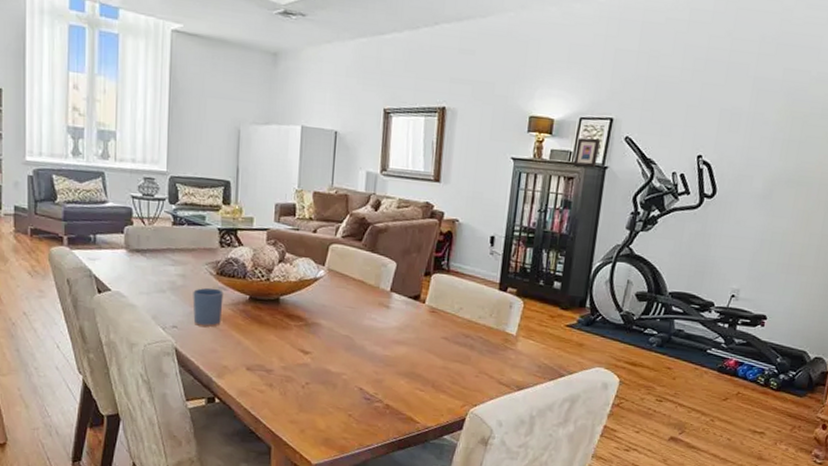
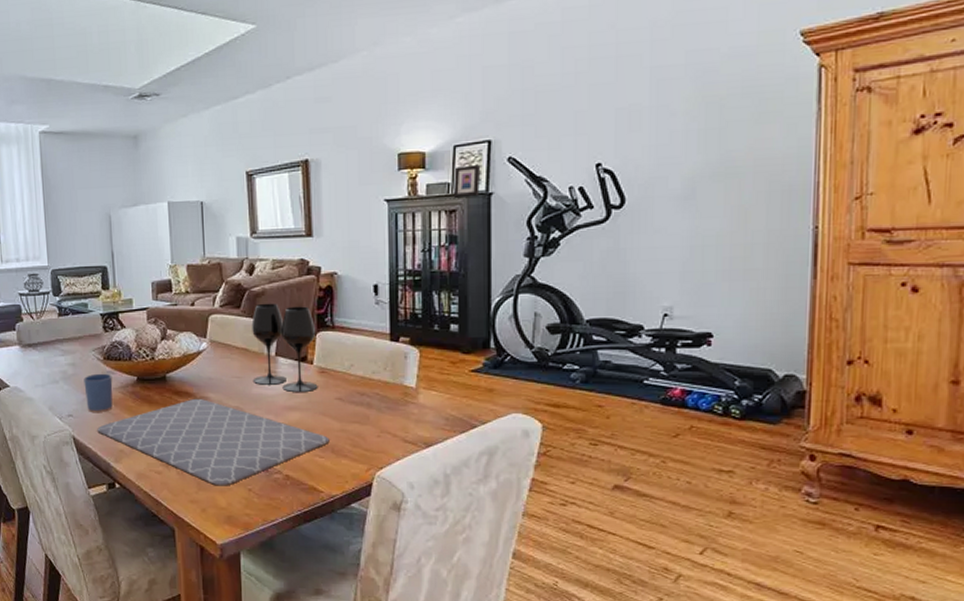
placemat: none [202,323,432,410] -> present [97,398,330,486]
wine glass: none [366,239,431,329] -> present [251,303,318,392]

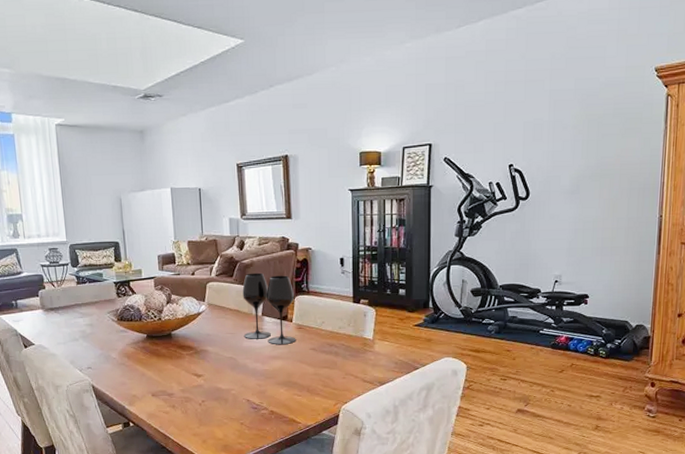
mug: present [84,373,113,412] -> none [100,332,126,364]
placemat: present [97,398,330,486] -> none [113,351,306,422]
picture frame: present [453,164,481,198] -> none [402,162,424,189]

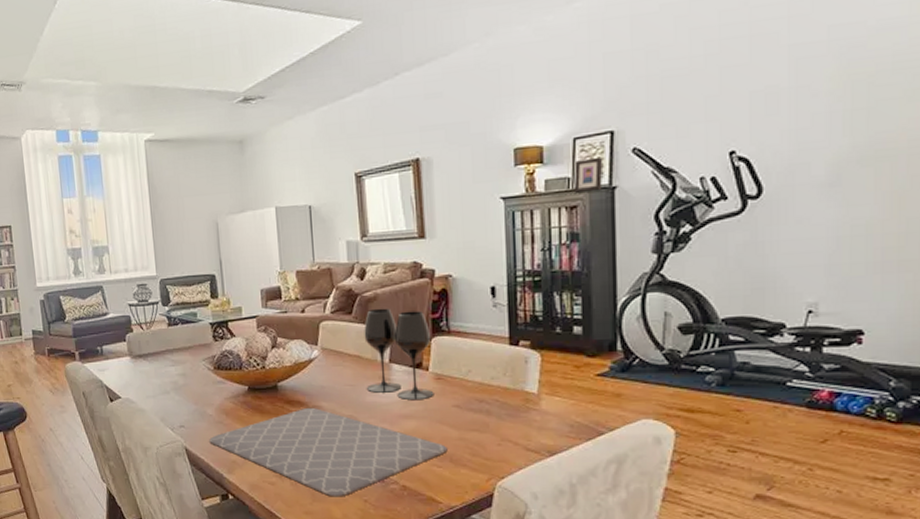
placemat: none [113,351,306,422] -> present [209,407,448,497]
picture frame: none [402,162,424,189] -> present [573,156,604,193]

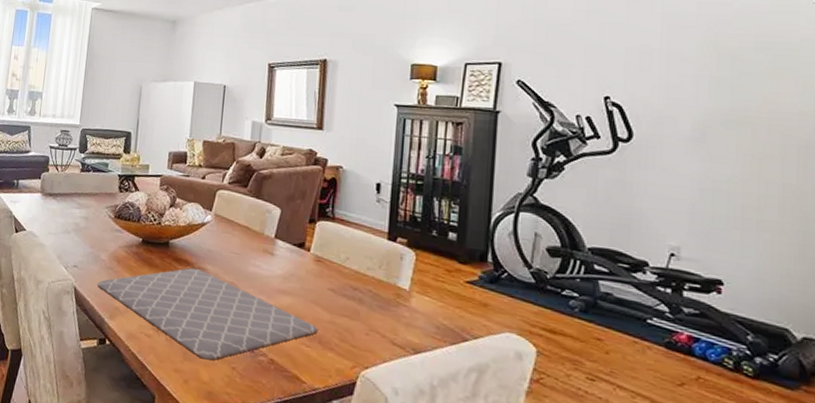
wine glass: present [364,308,434,399] -> none [251,185,316,278]
picture frame: present [573,156,604,193] -> none [461,82,490,113]

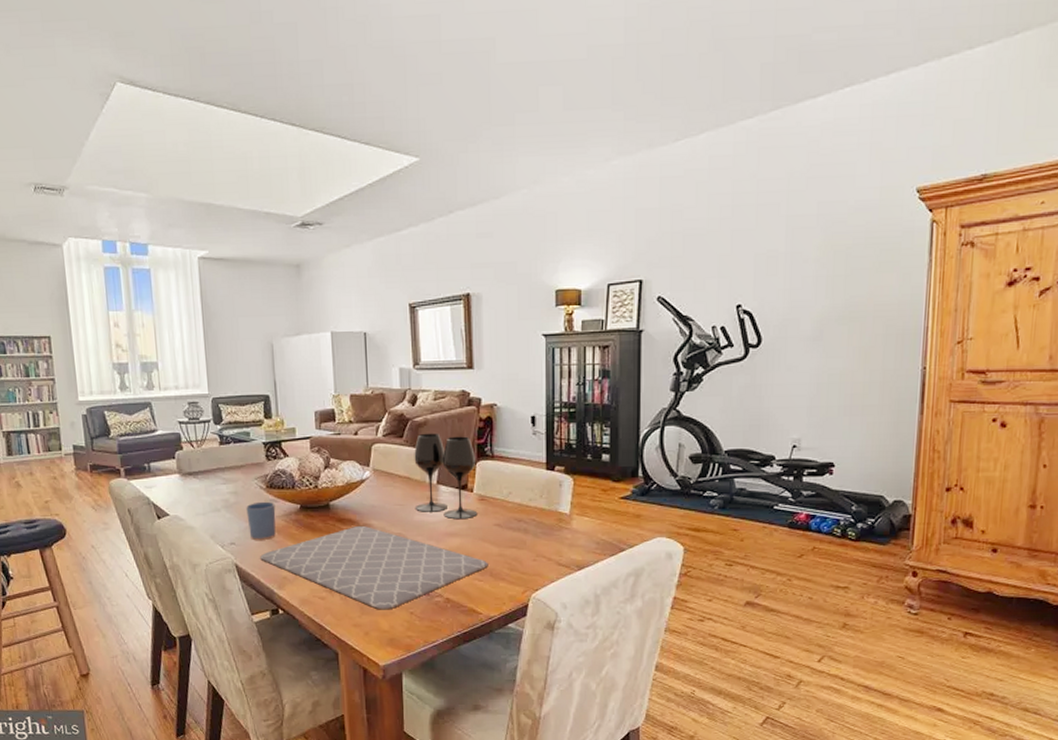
mug: none [92,230,120,268] -> present [246,501,276,540]
wine glass: none [251,185,316,278] -> present [414,433,478,519]

